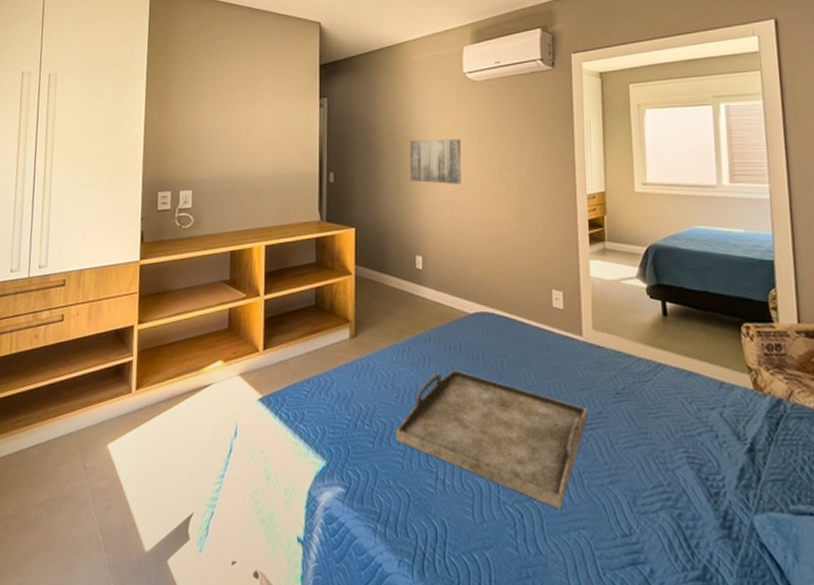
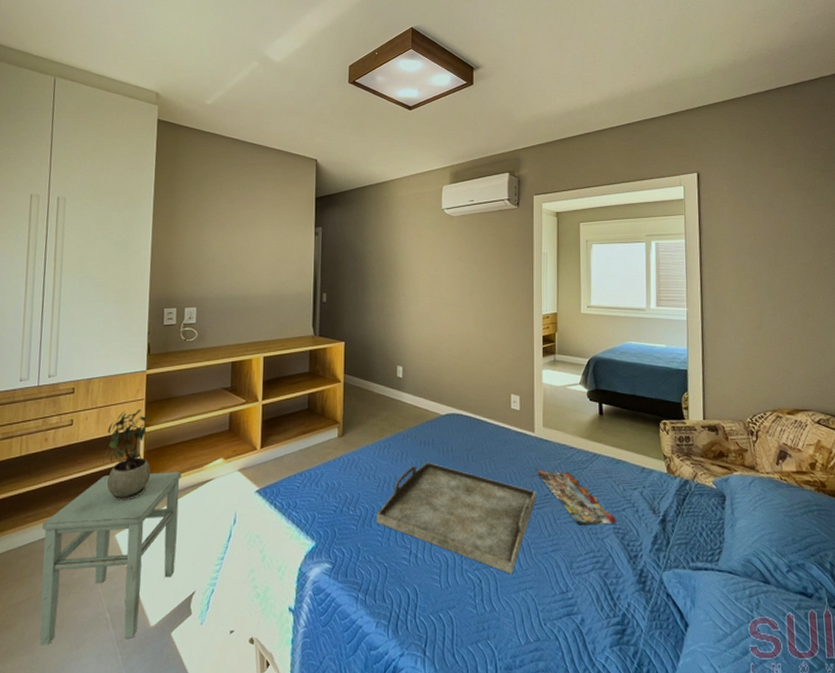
stool: none [29,375,178,568] -> present [39,472,182,646]
potted plant: none [94,304,144,406] -> present [103,410,151,501]
wall art: present [409,138,461,184] -> none [393,265,438,305]
magazine: none [584,381,692,453] -> present [534,469,617,526]

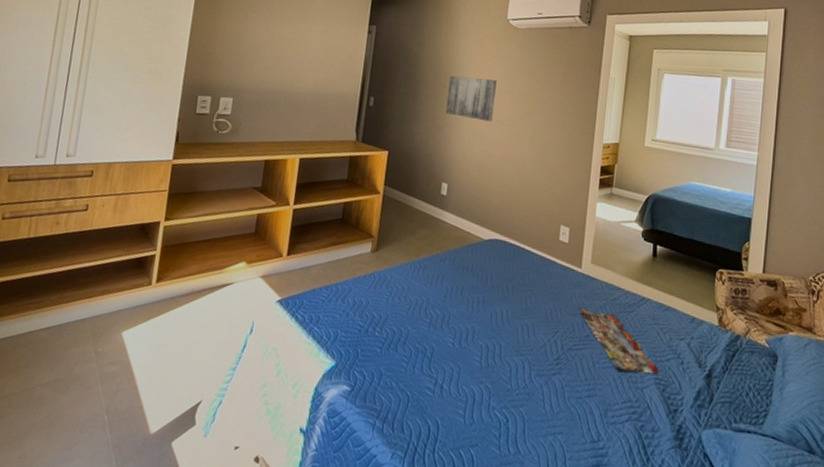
stool: present [39,472,182,646] -> none [30,268,200,444]
potted plant: present [103,410,151,501] -> none [116,201,170,297]
serving tray: present [377,461,536,574] -> none [403,288,577,417]
wall art: none [393,265,438,305] -> present [445,75,497,122]

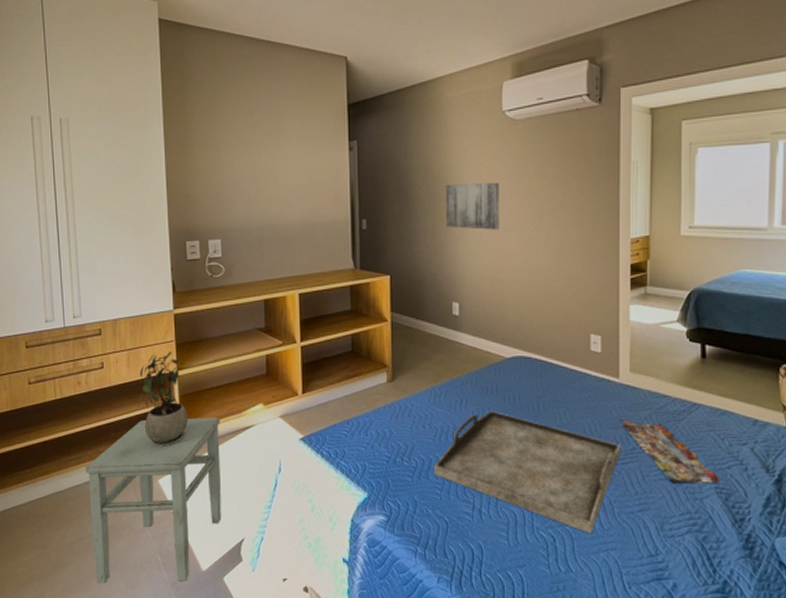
stool: none [30,268,200,444] -> present [86,417,221,585]
potted plant: none [116,201,170,297] -> present [138,352,188,446]
serving tray: none [403,288,577,417] -> present [434,410,621,534]

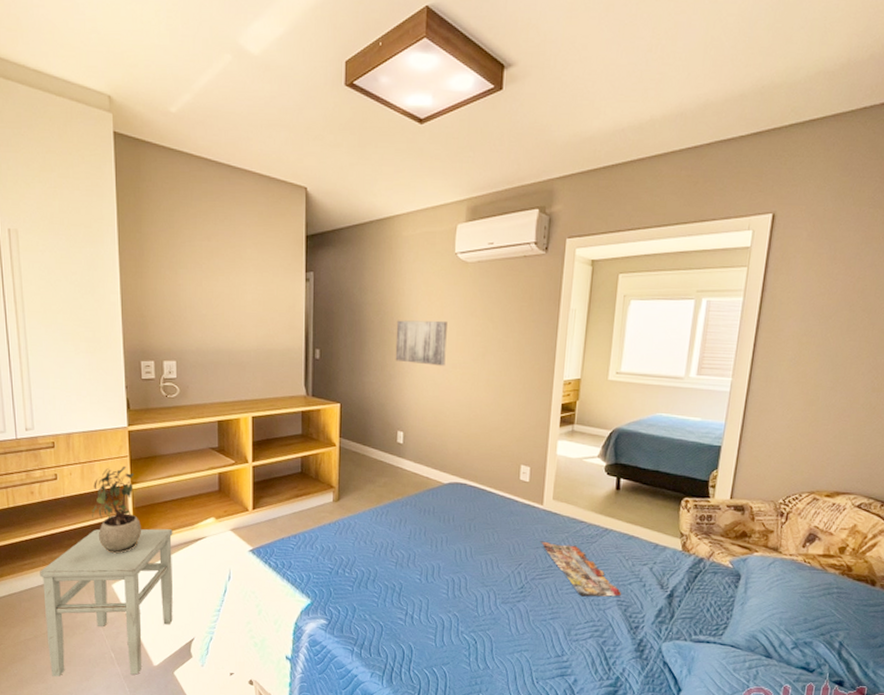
serving tray: present [434,410,621,534] -> none [373,529,539,638]

